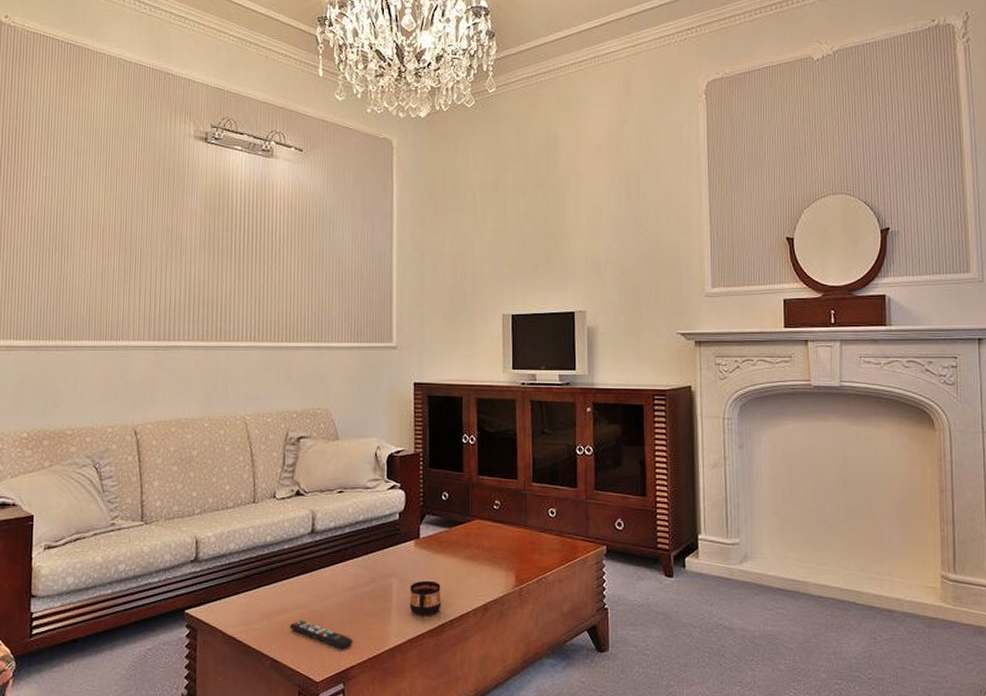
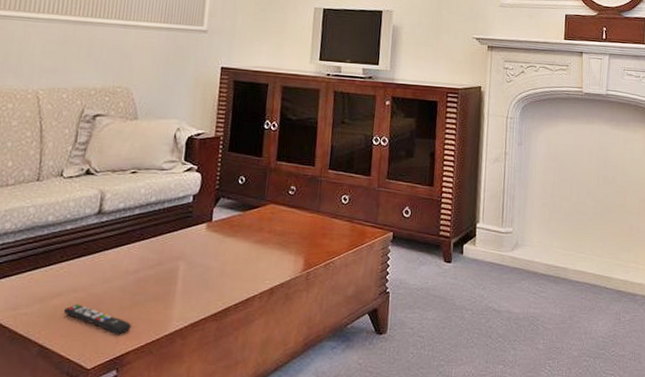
cup: present [409,580,442,616] -> none [194,263,229,300]

